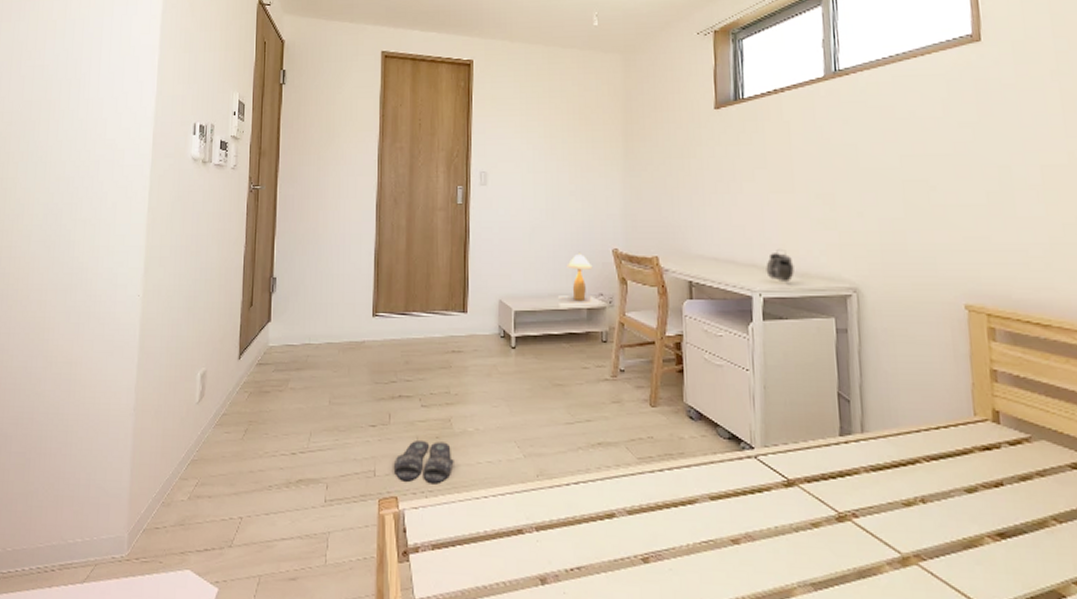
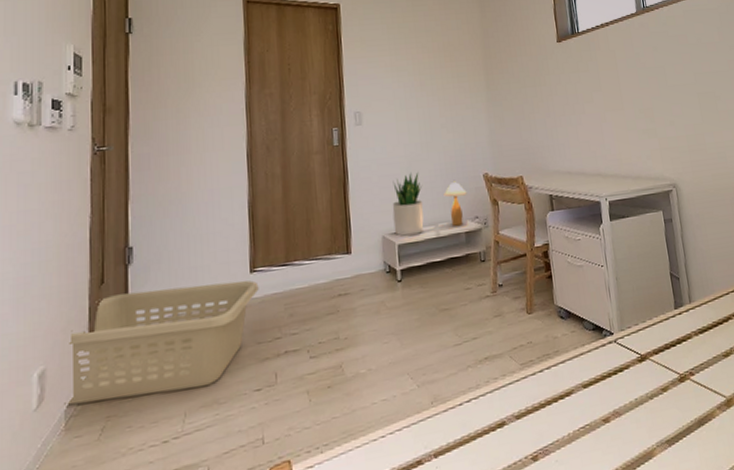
laundry basket: none [219,318,379,413] -> present [64,280,259,406]
slippers: present [395,439,454,484] -> none [285,390,348,442]
planter: none [511,238,544,304] -> present [392,172,424,236]
alarm clock: present [766,248,794,283] -> none [608,157,630,187]

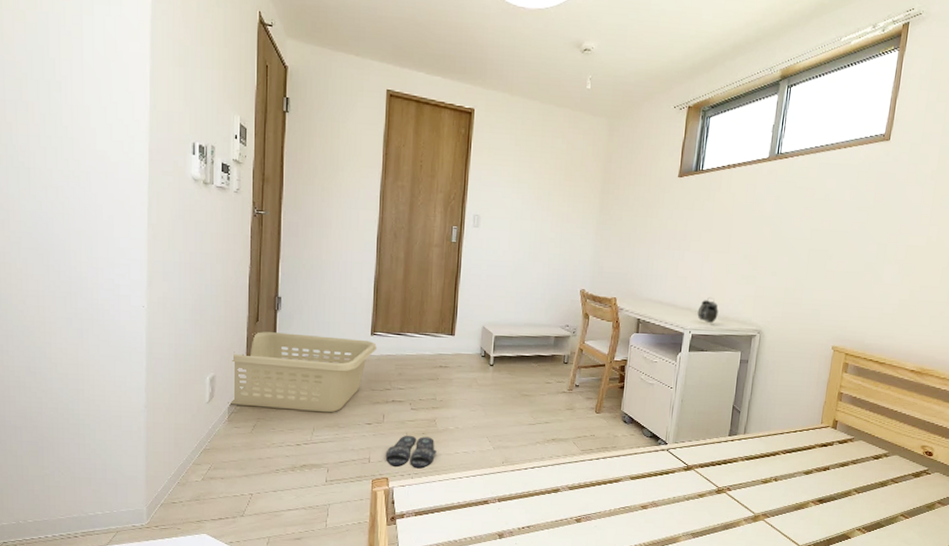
slippers: none [285,390,348,442] -> present [386,435,436,469]
planter: present [392,172,424,236] -> none [493,276,523,331]
table lamp: present [443,181,467,227] -> none [541,291,563,331]
alarm clock: none [608,157,630,187] -> present [697,296,719,324]

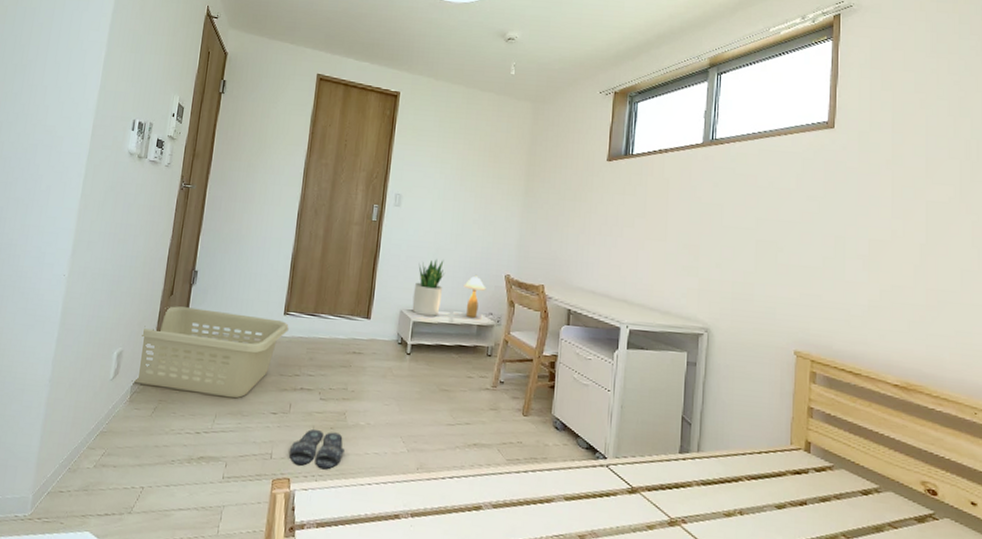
planter: none [493,276,523,331] -> present [412,258,445,317]
table lamp: none [541,291,563,331] -> present [463,275,486,319]
alarm clock: present [697,296,719,324] -> none [634,288,658,319]

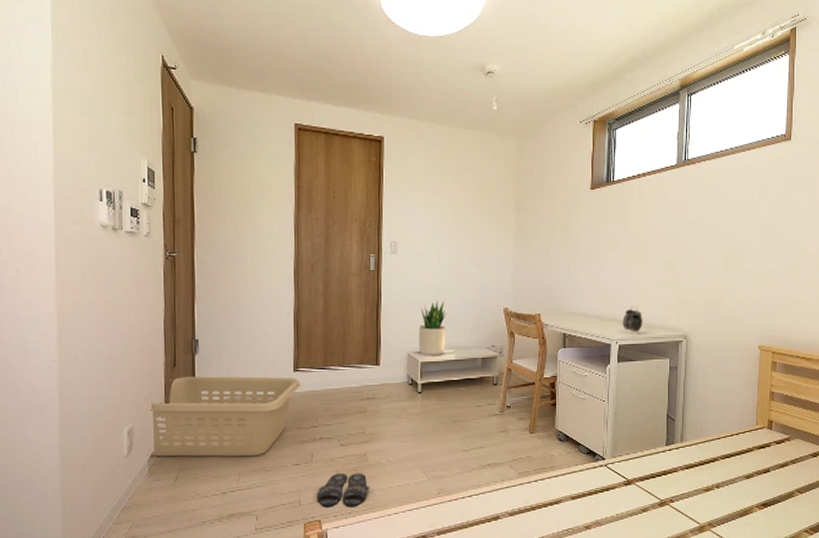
table lamp: present [463,275,486,319] -> none [465,312,487,353]
alarm clock: none [634,288,658,319] -> present [622,305,643,333]

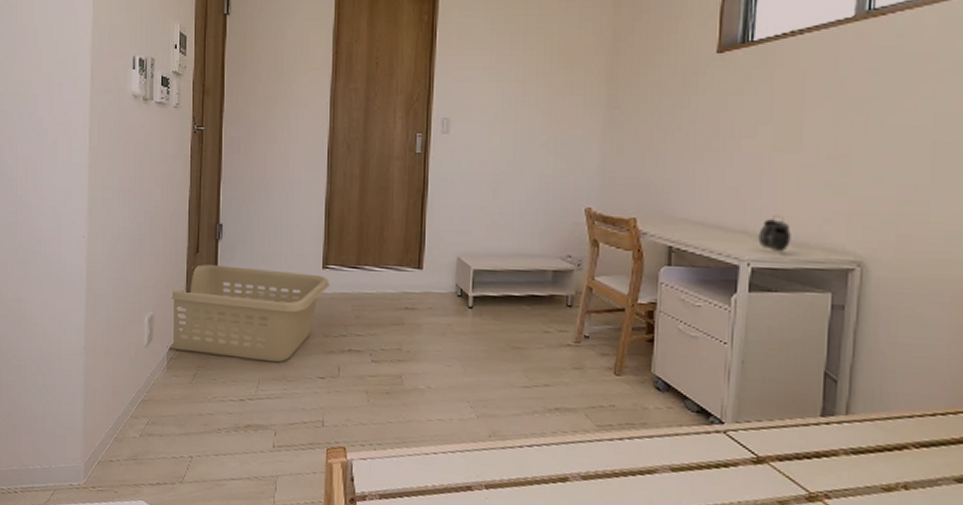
slippers: present [317,472,369,507] -> none [343,394,404,438]
planter: present [418,300,446,356] -> none [471,193,508,264]

